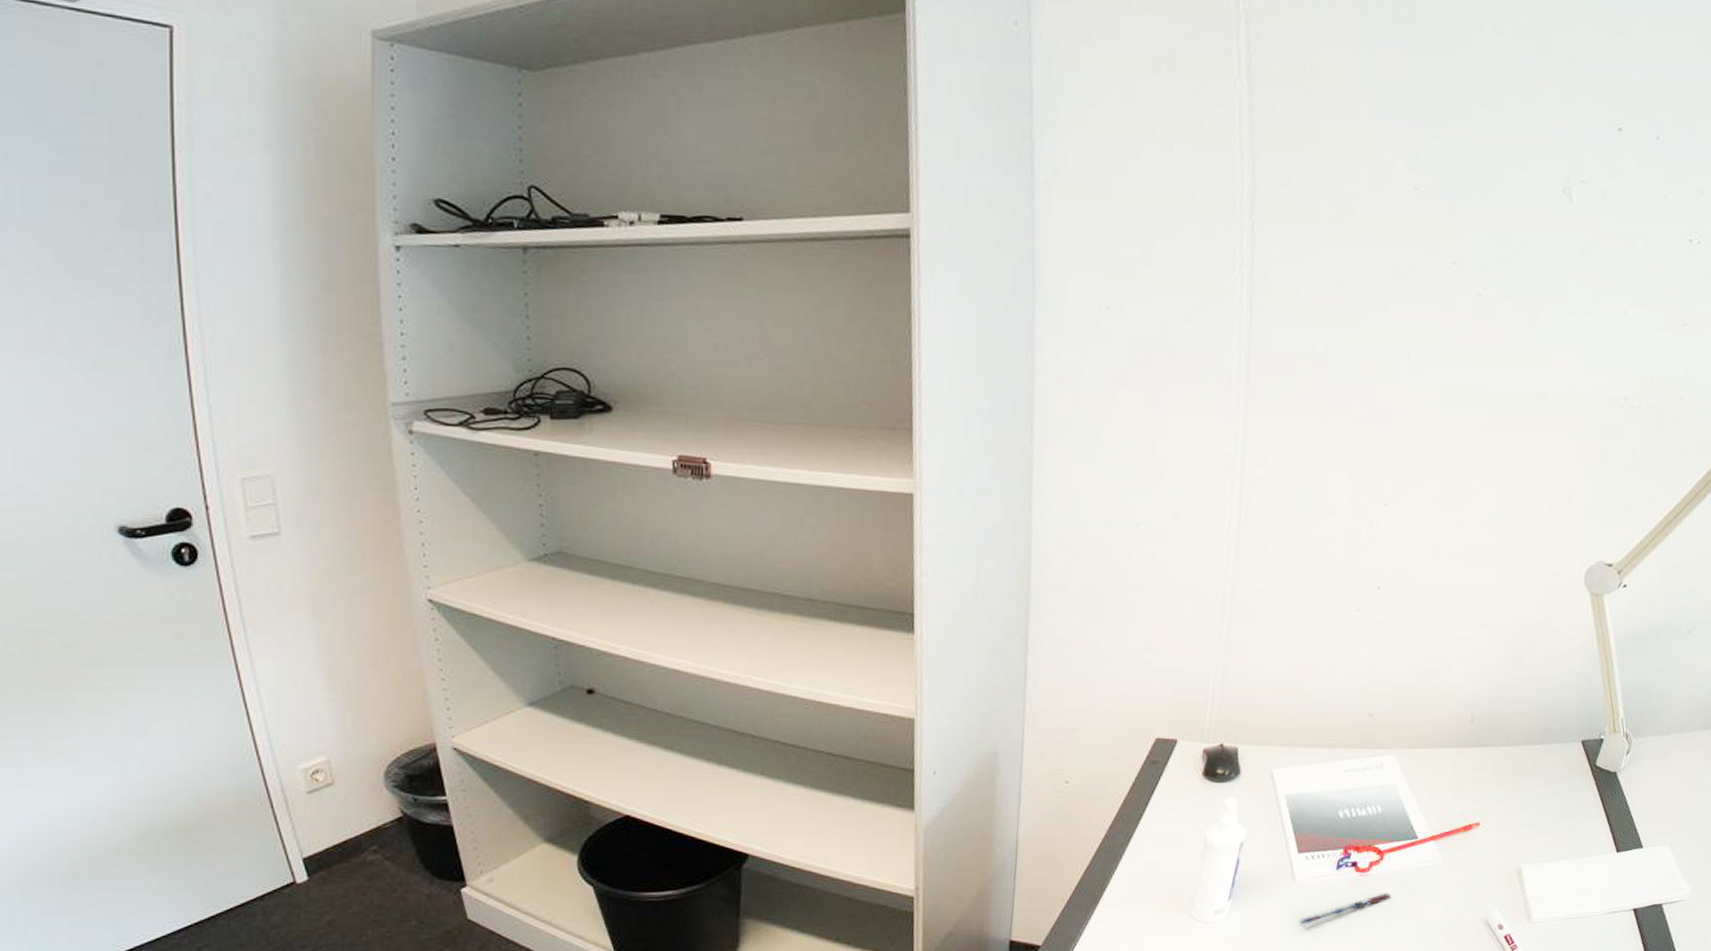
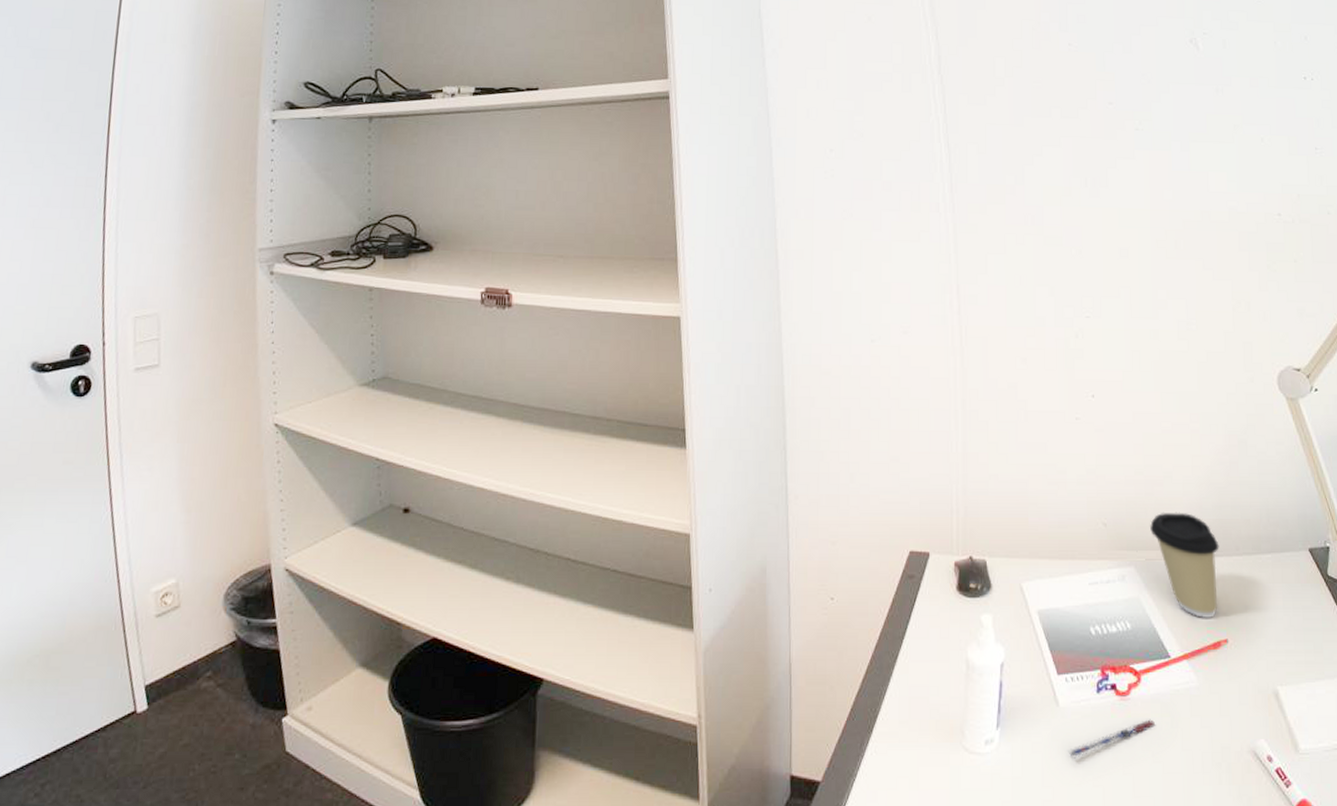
coffee cup: none [1418,704,1489,804] -> present [1150,512,1219,619]

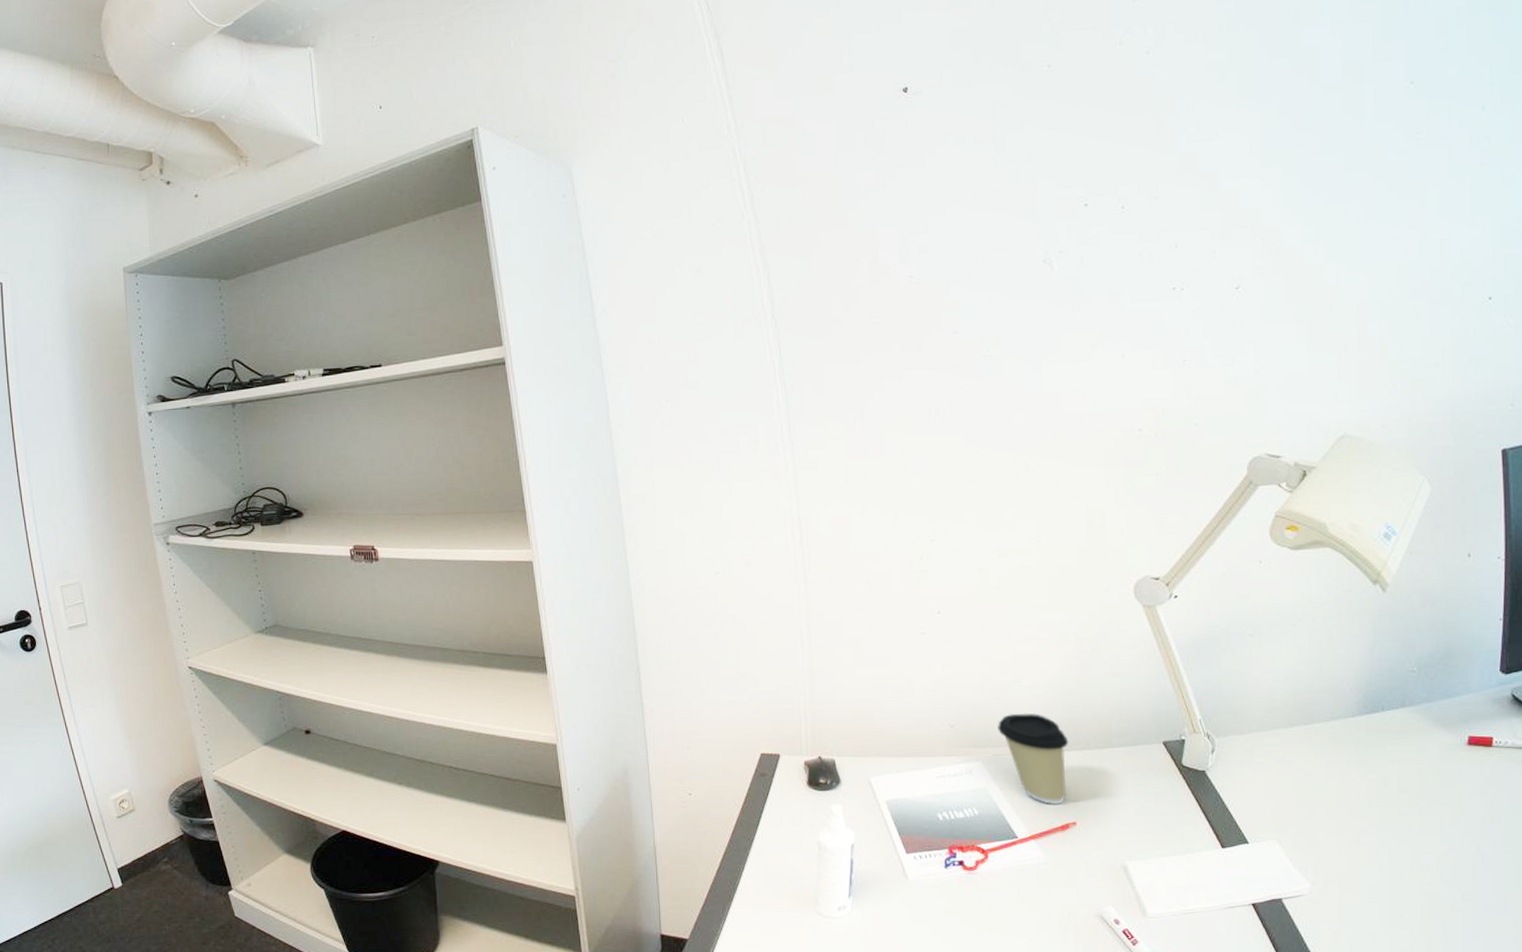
pen: present [1068,719,1156,759] -> none [917,889,1003,921]

